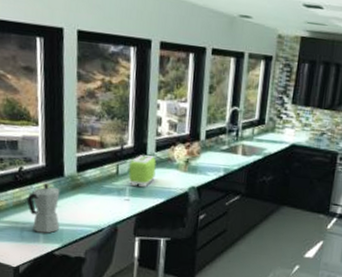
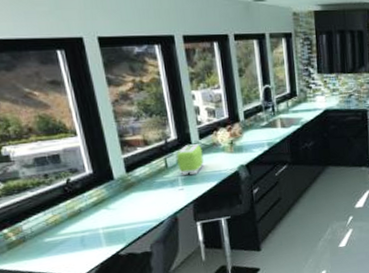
moka pot: present [26,183,60,233] -> none [80,189,121,238]

